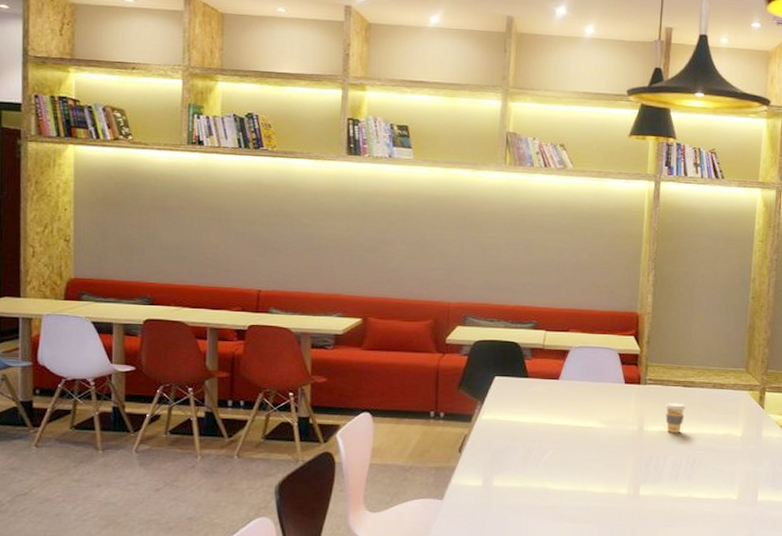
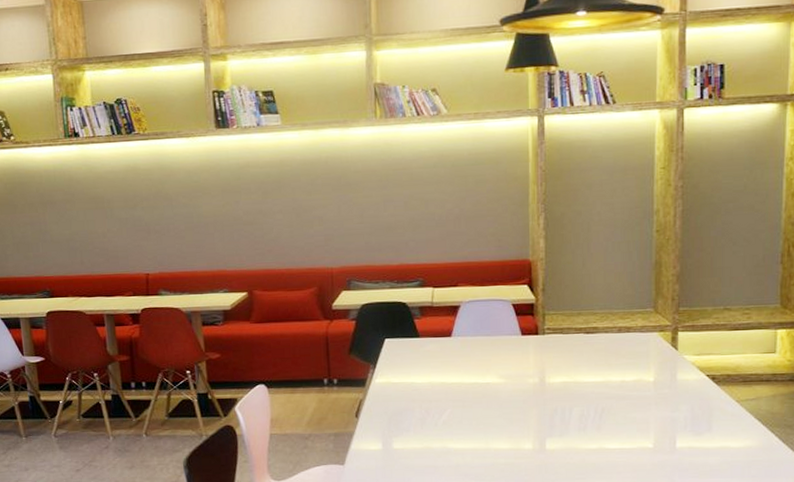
coffee cup: present [665,402,686,433] -> none [567,350,590,383]

